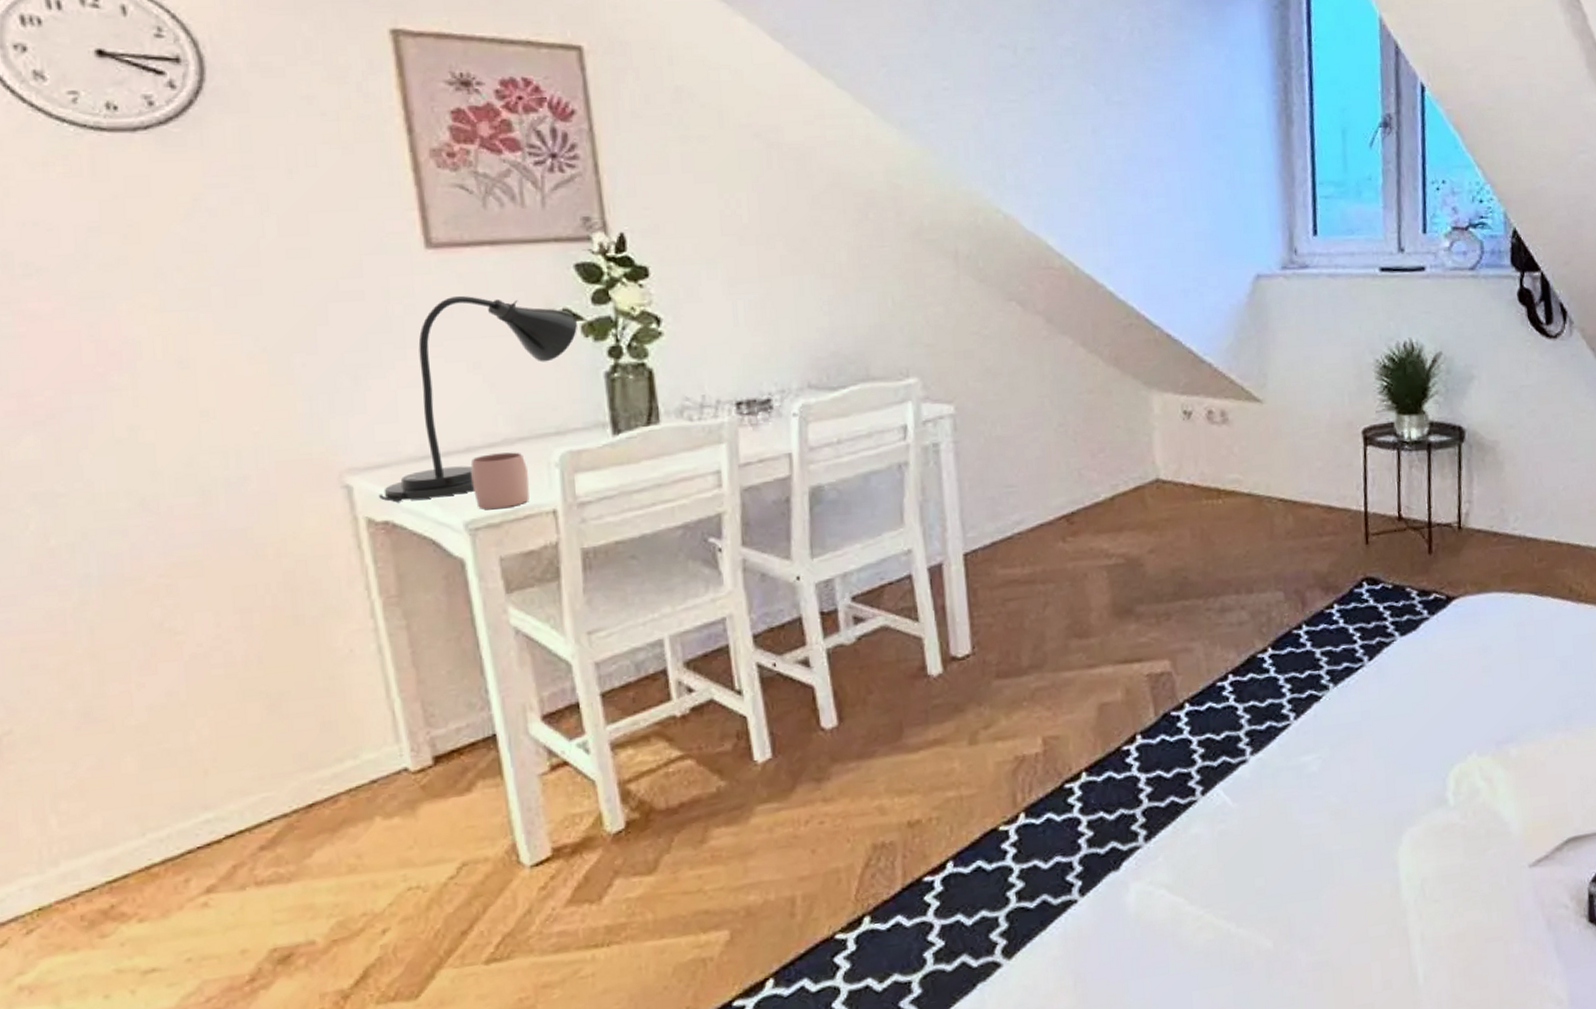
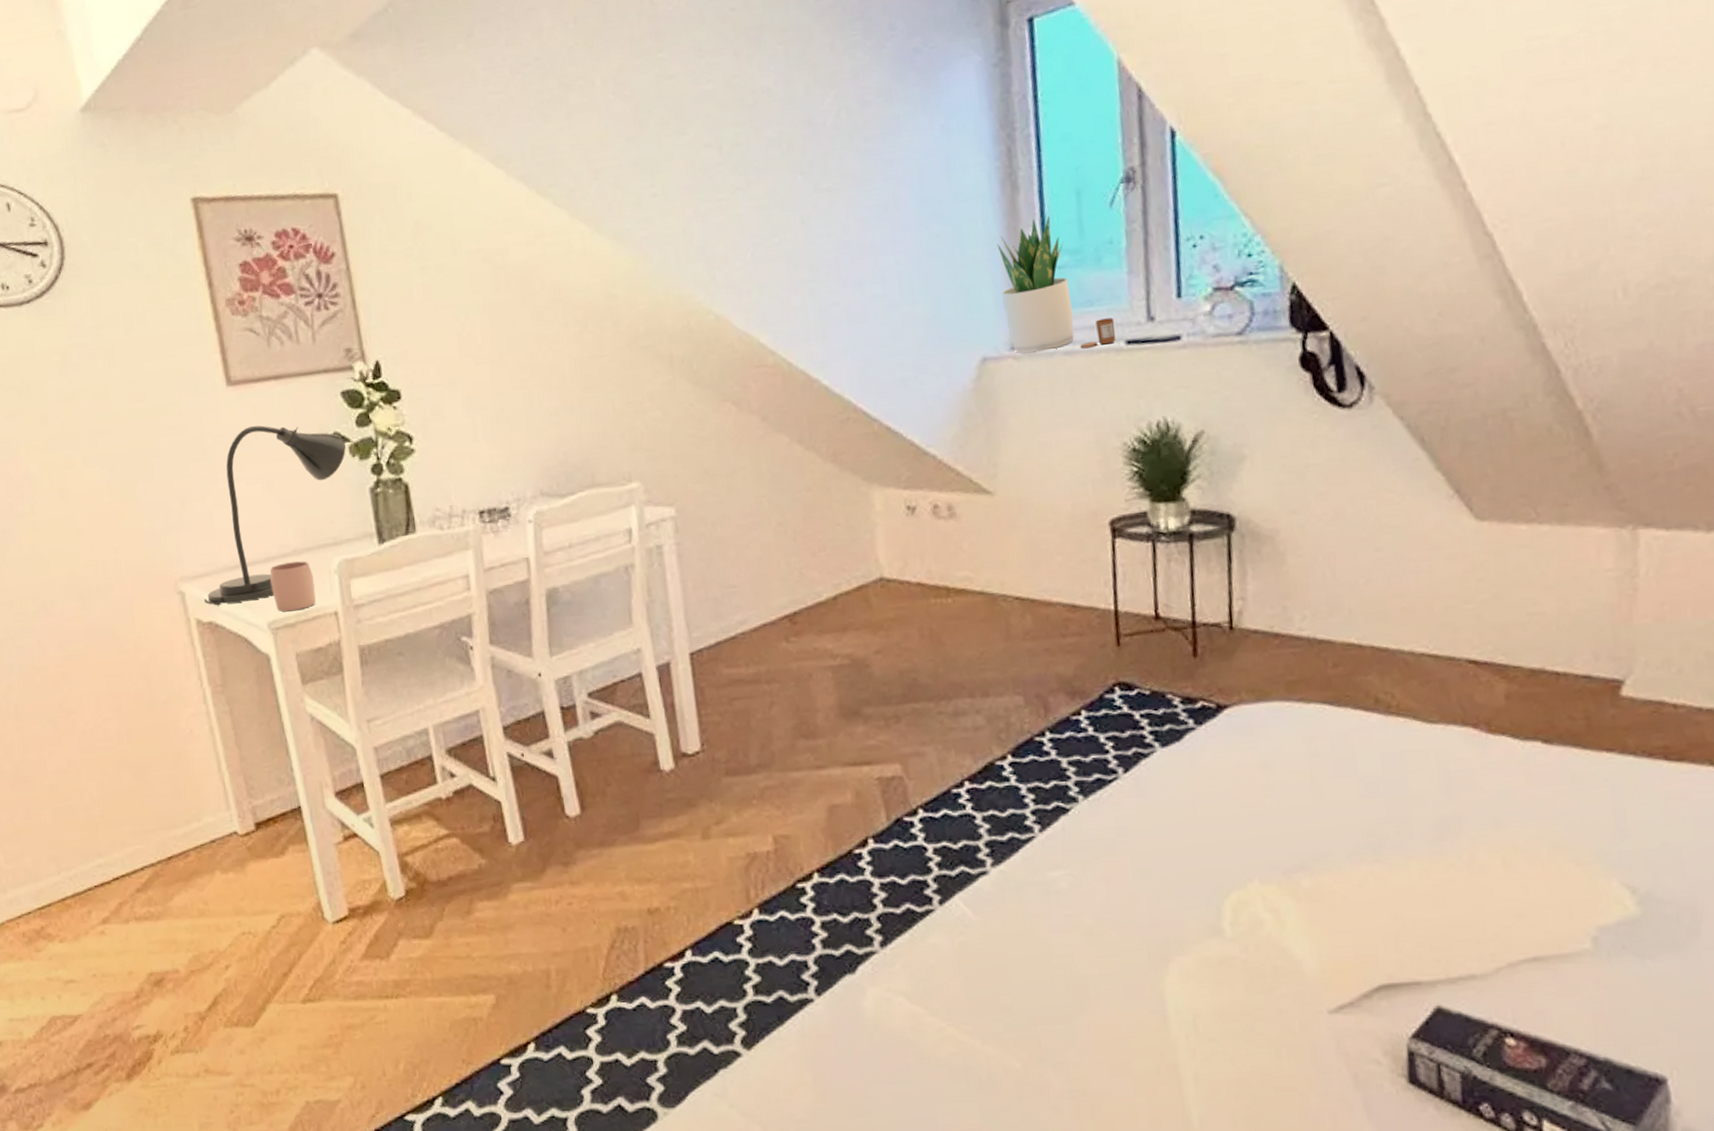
planter: none [1272,150,1337,273] -> present [997,216,1075,354]
candle: none [1341,246,1372,273] -> present [1080,317,1116,349]

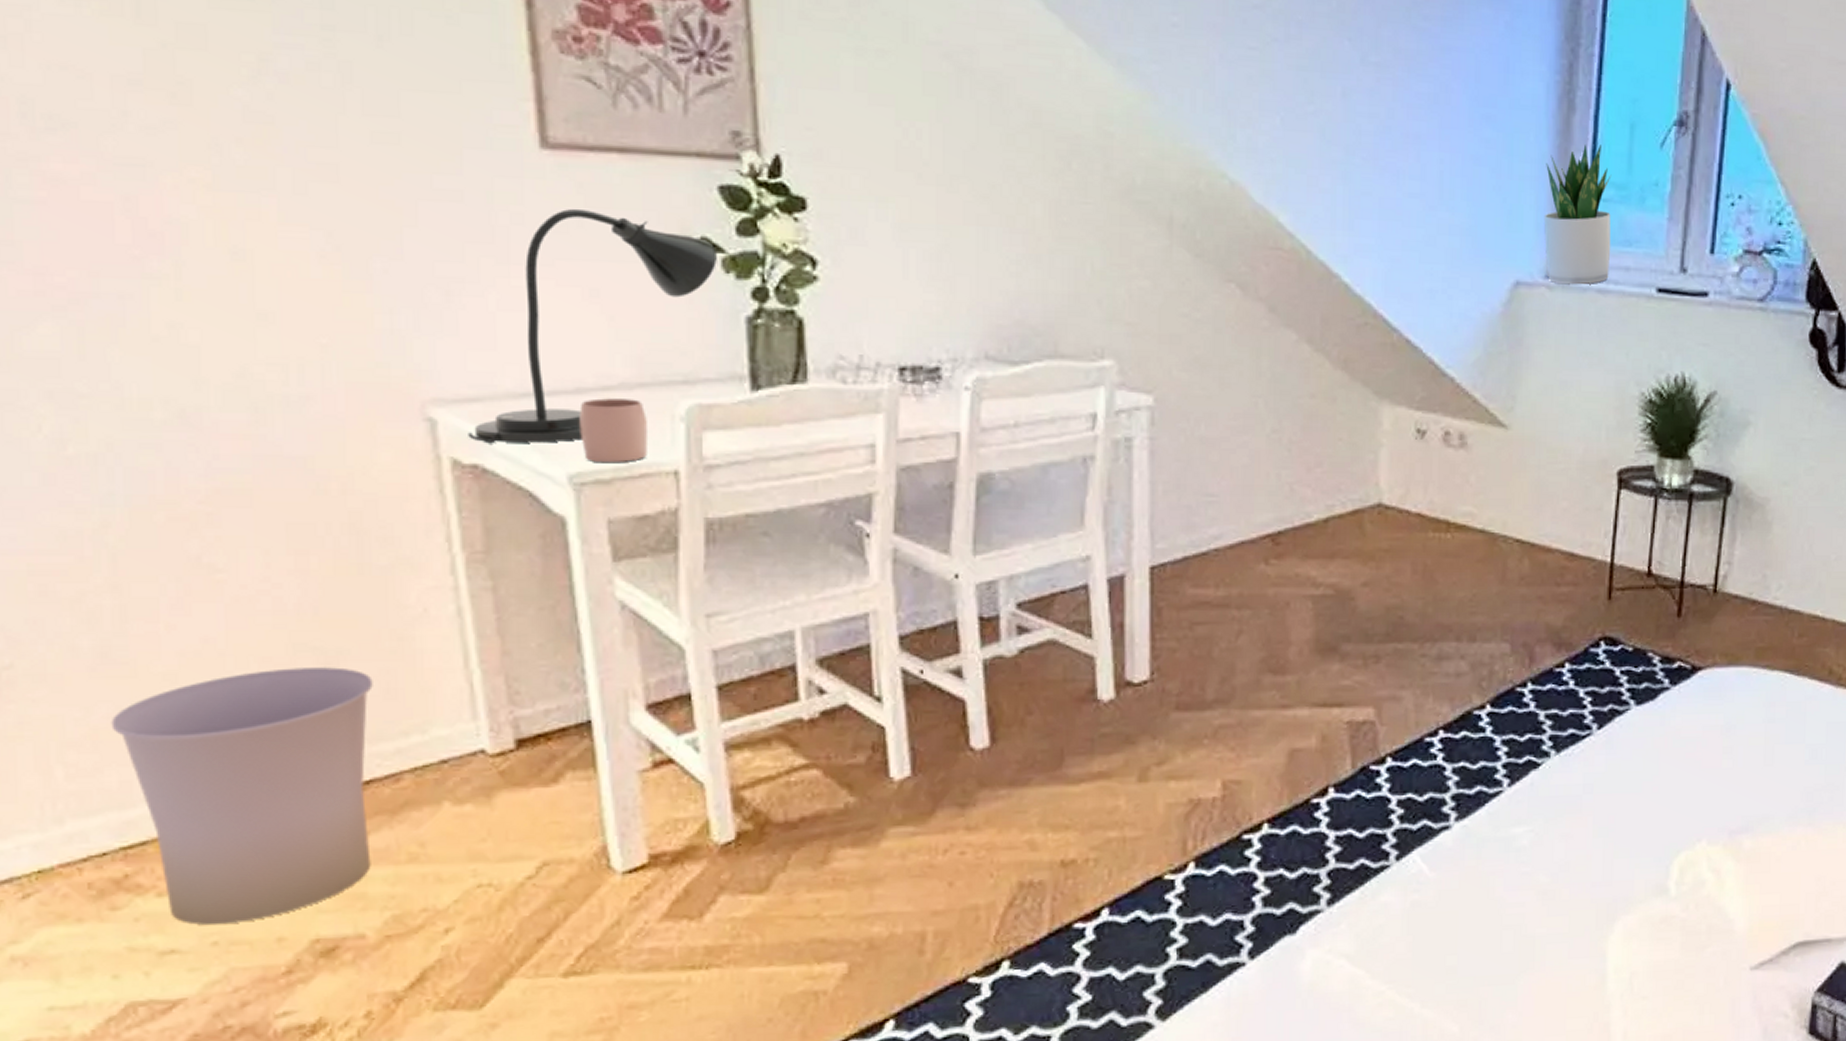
waste bin: none [25,776,178,962] -> present [111,667,373,925]
candle: present [1080,317,1116,349] -> none [1613,262,1649,290]

